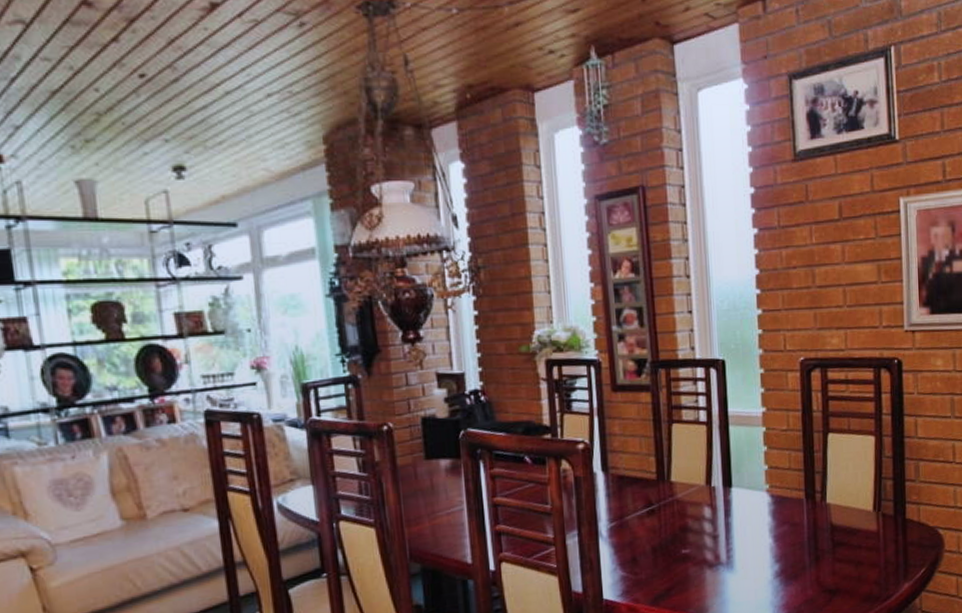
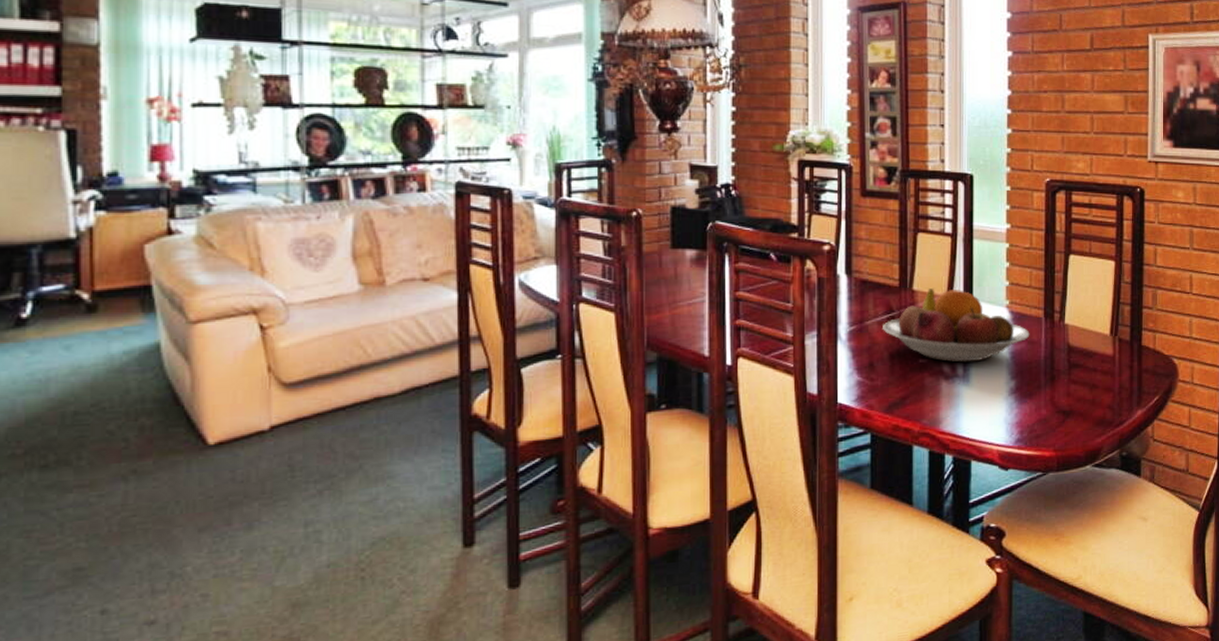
fruit bowl: none [643,477,792,550] -> present [883,289,1030,363]

